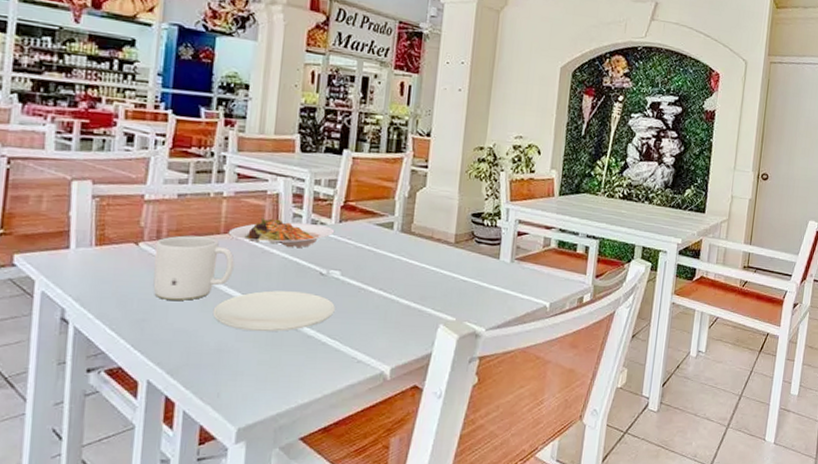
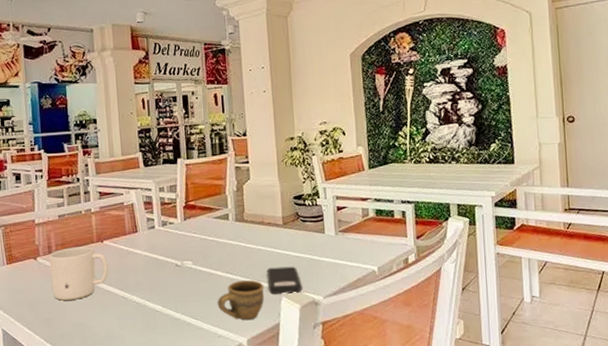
plate: present [212,290,335,332] -> none [99,282,193,320]
salad: present [228,218,335,249] -> none [100,224,182,247]
cup: none [362,300,421,346] -> present [217,279,264,320]
phone: none [425,289,465,321] -> present [267,266,302,293]

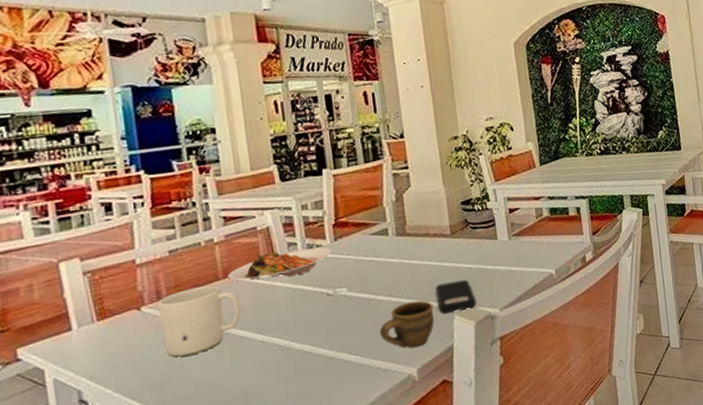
salad: none [100,224,182,247] -> present [227,247,333,281]

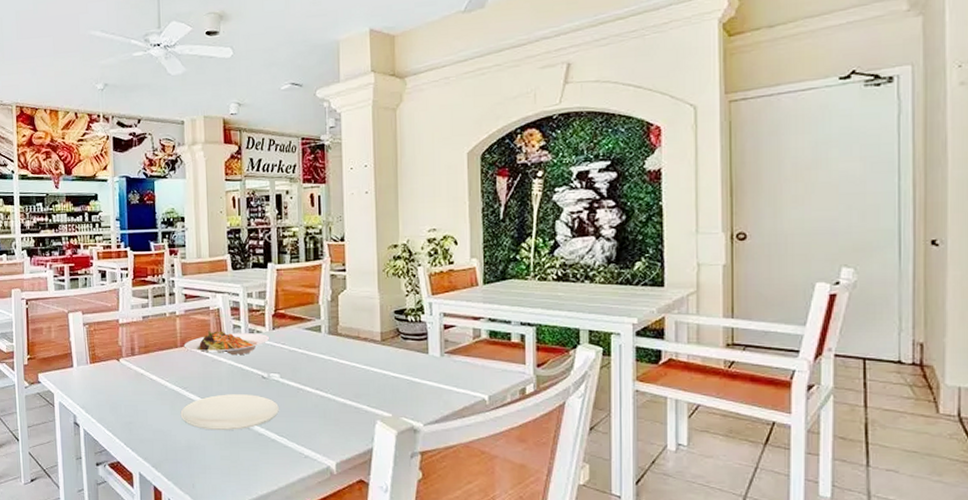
mug: present [157,285,242,358] -> none [131,351,192,405]
plate: none [229,315,350,369] -> present [180,394,279,431]
cup: present [379,300,434,348] -> none [304,398,357,442]
phone: present [435,279,476,313] -> none [361,387,400,417]

